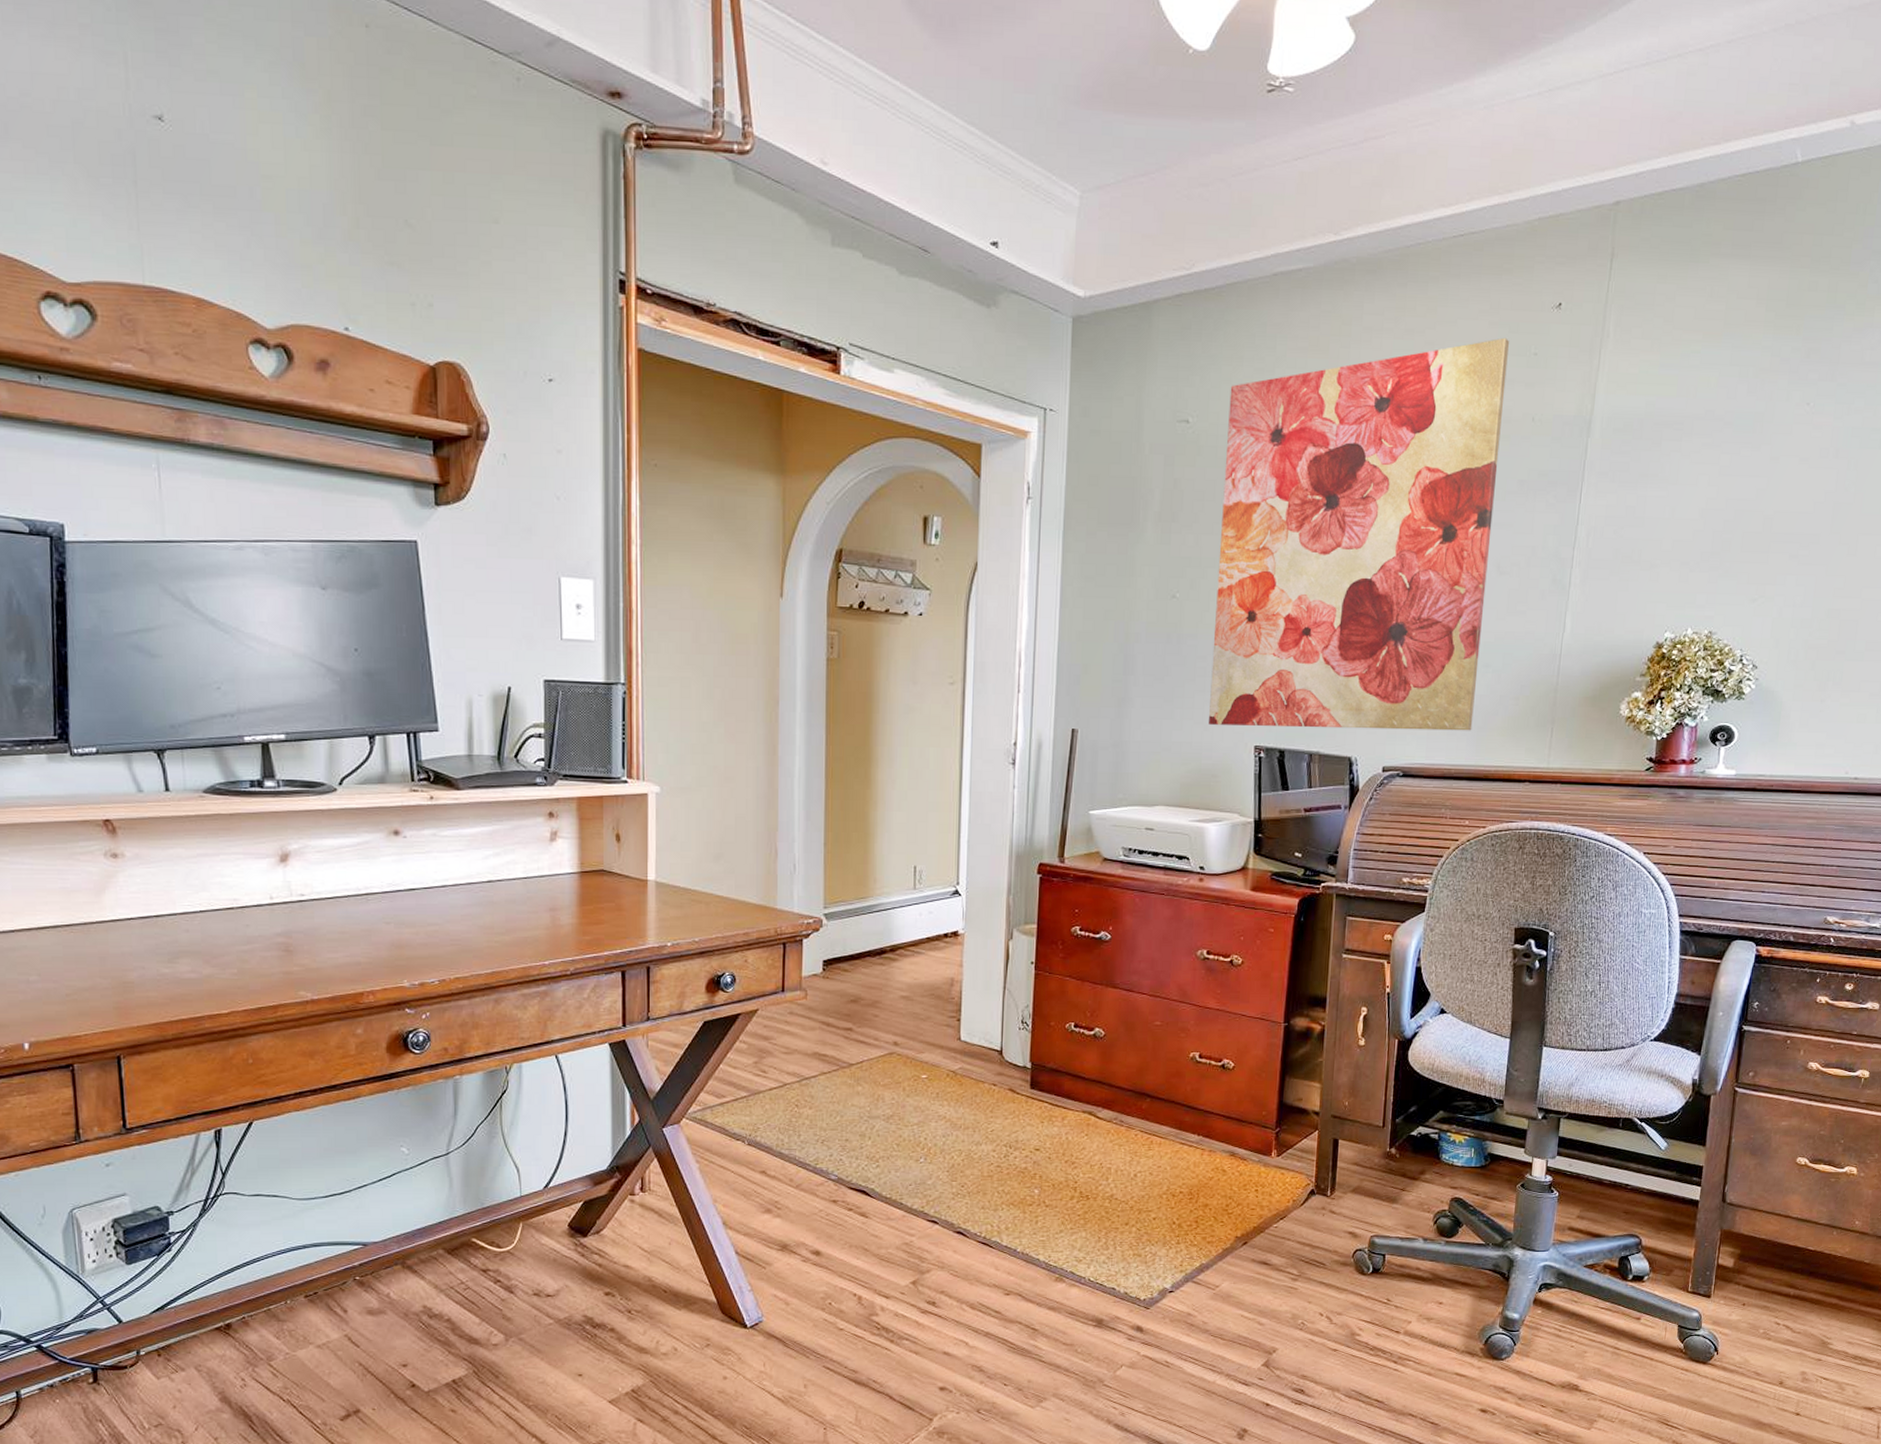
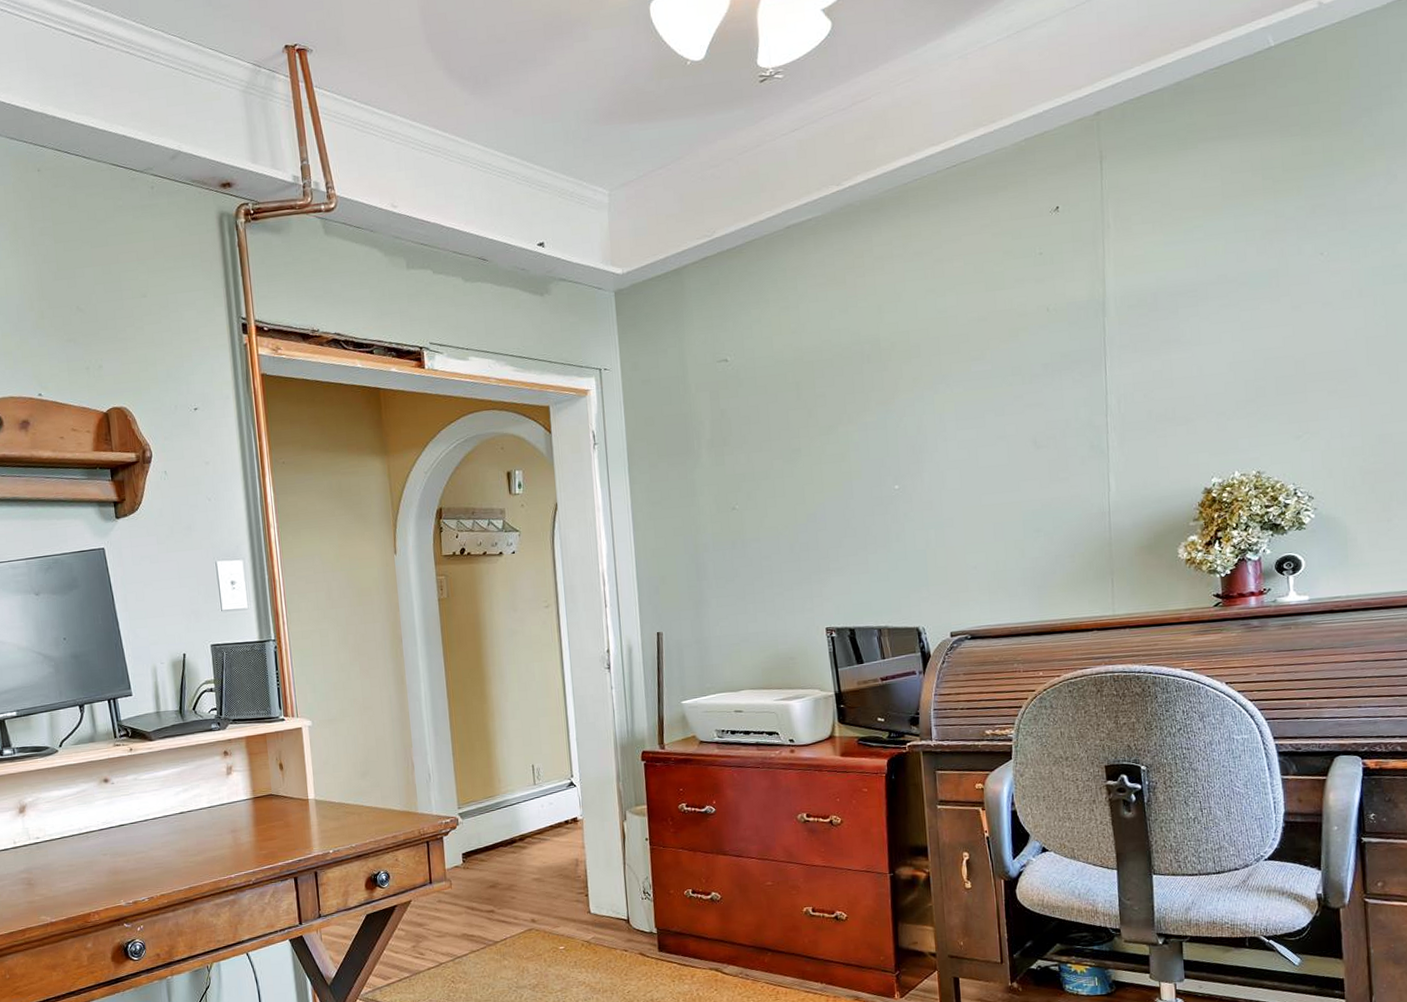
wall art: present [1209,337,1509,731] -> none [761,244,1033,614]

